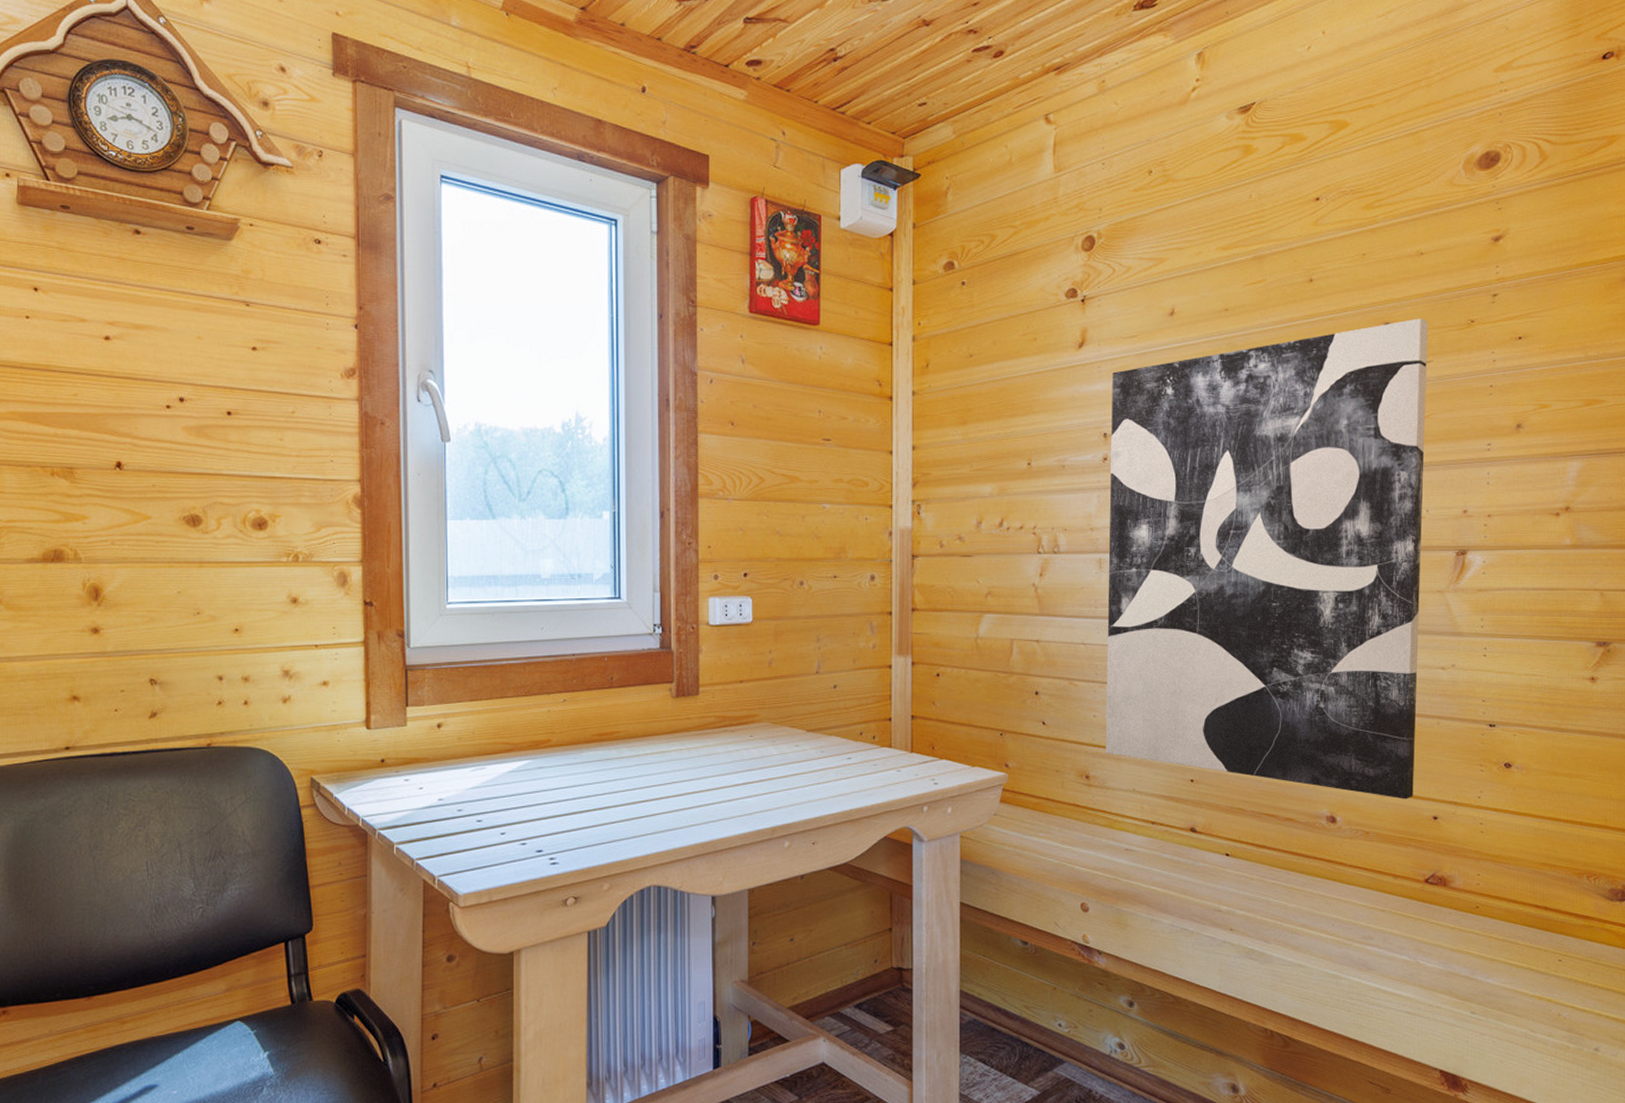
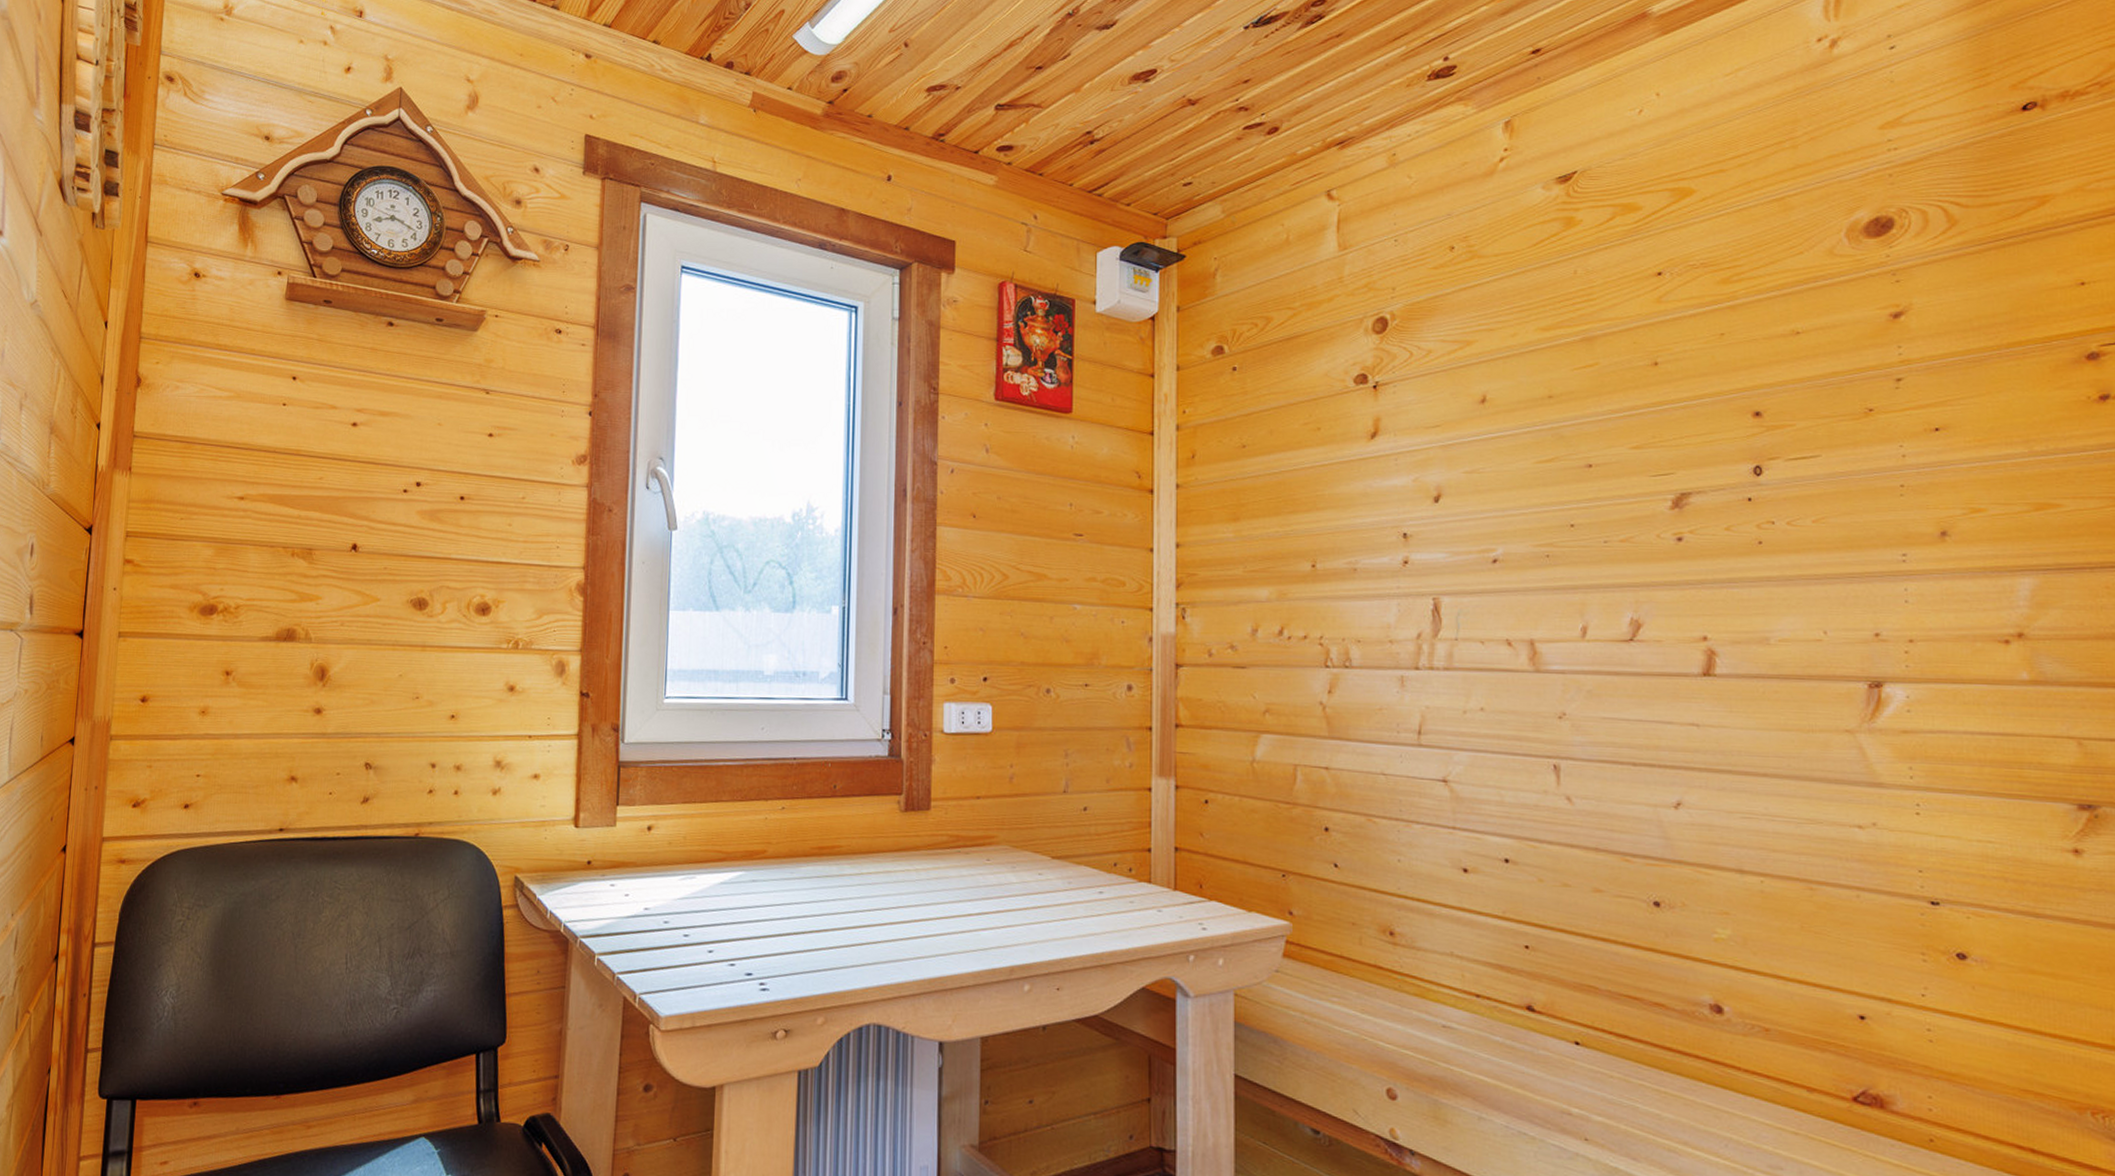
wall art: present [1105,318,1428,800] -> none [1412,406,1829,991]

